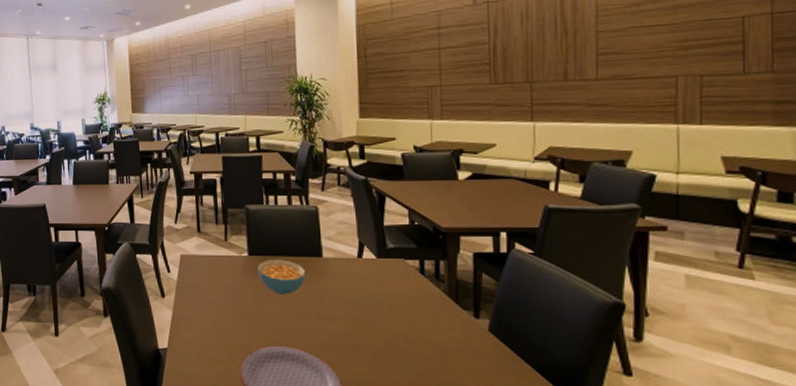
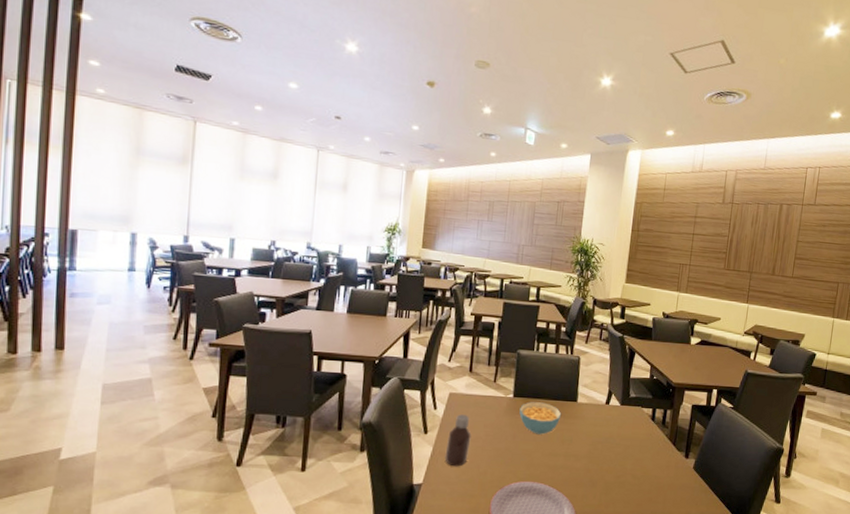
bottle: none [185,276,210,331] -> present [445,414,471,467]

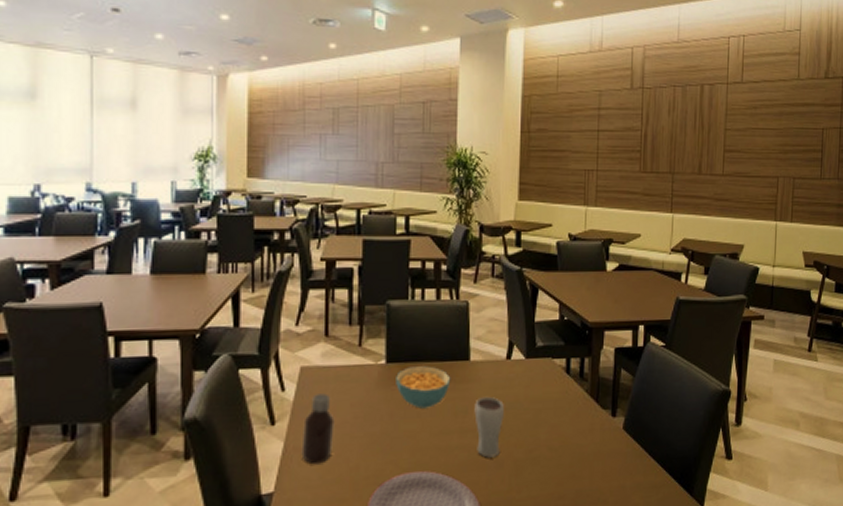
drinking glass: none [577,431,601,478] -> present [474,396,504,458]

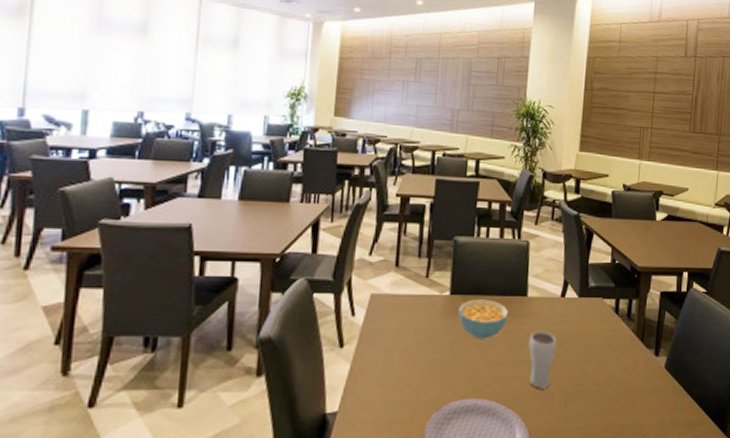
bottle: present [301,393,335,465] -> none [366,320,399,387]

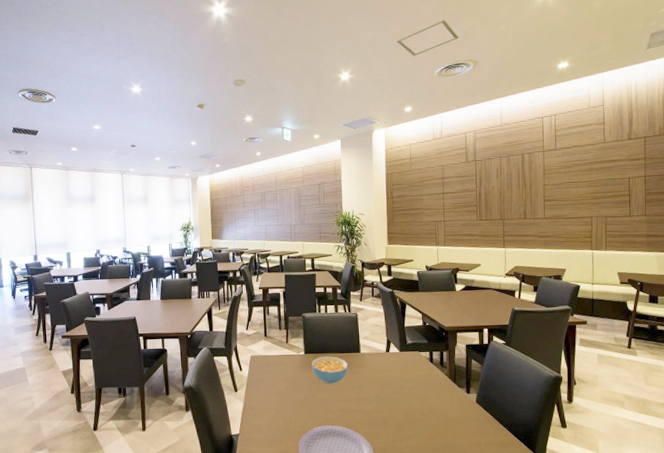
drinking glass: present [529,330,557,389] -> none [365,377,387,418]

